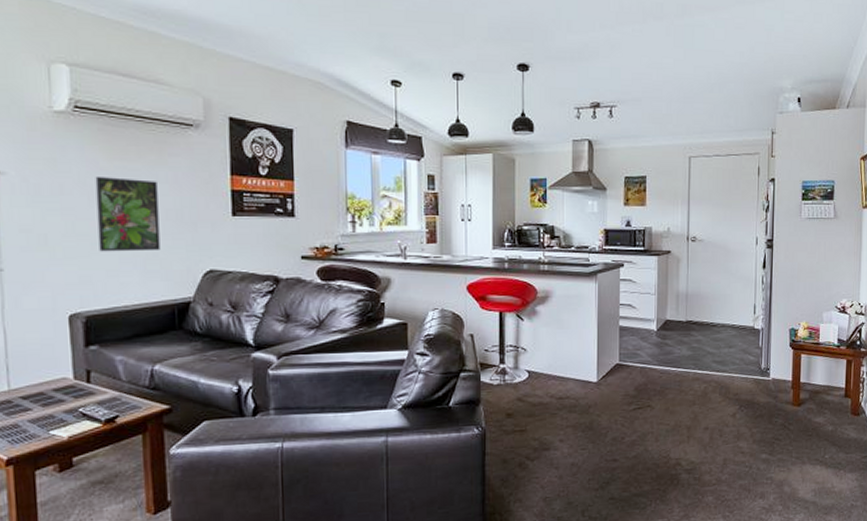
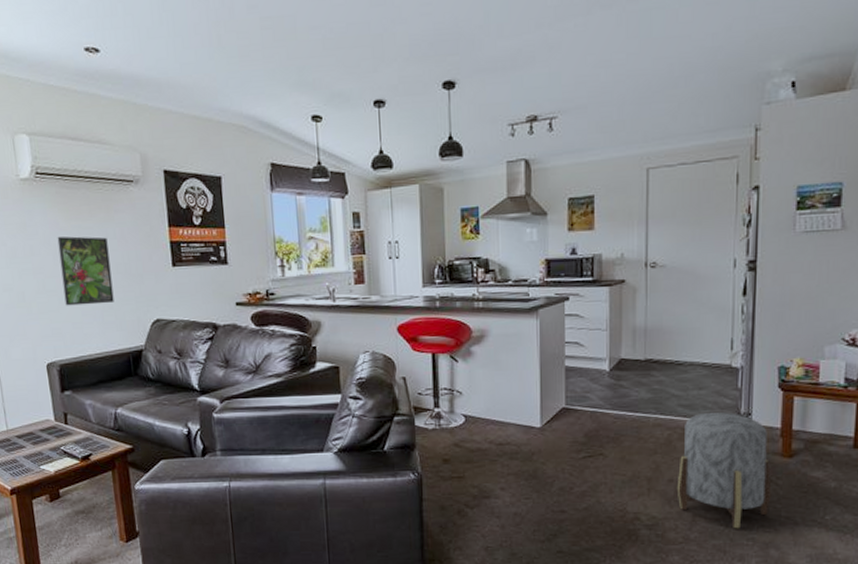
stool: none [711,368,785,470] -> present [676,412,772,529]

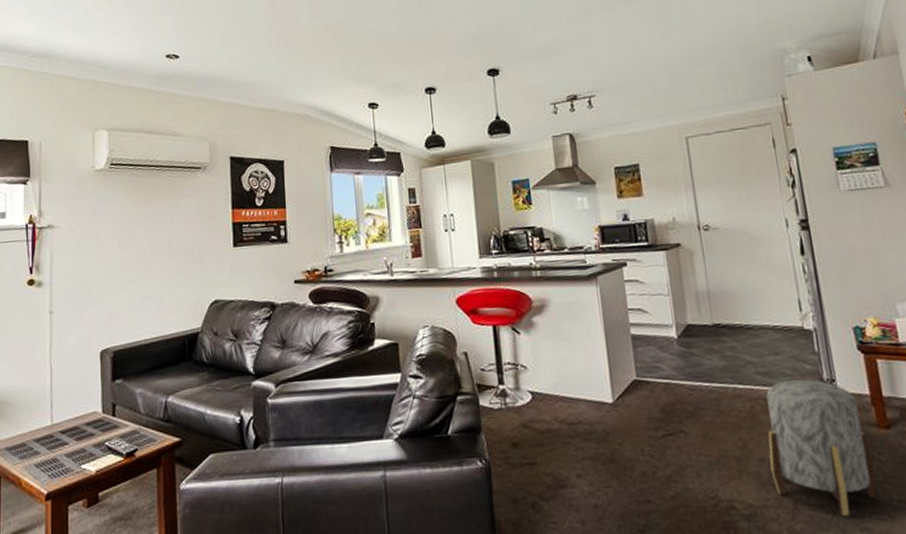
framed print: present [57,236,114,306] -> none [124,221,174,290]

